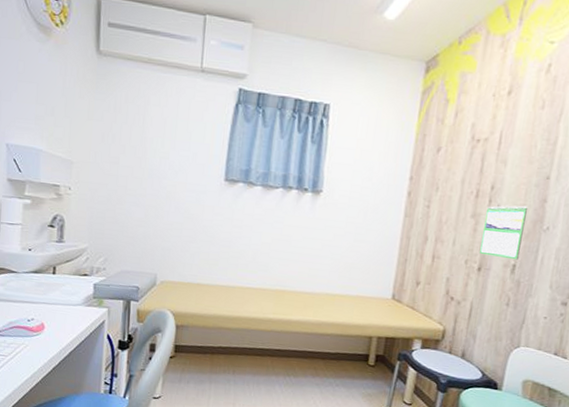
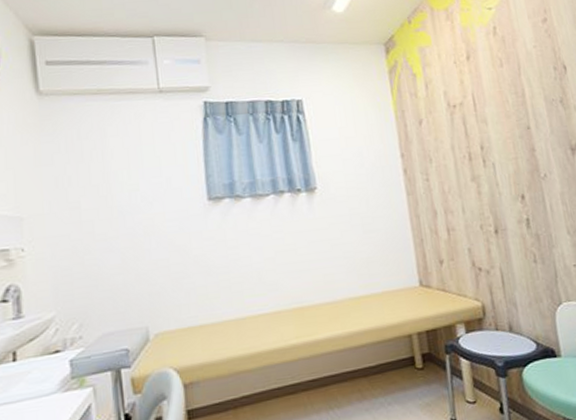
calendar: present [479,205,529,260] -> none [484,158,529,217]

